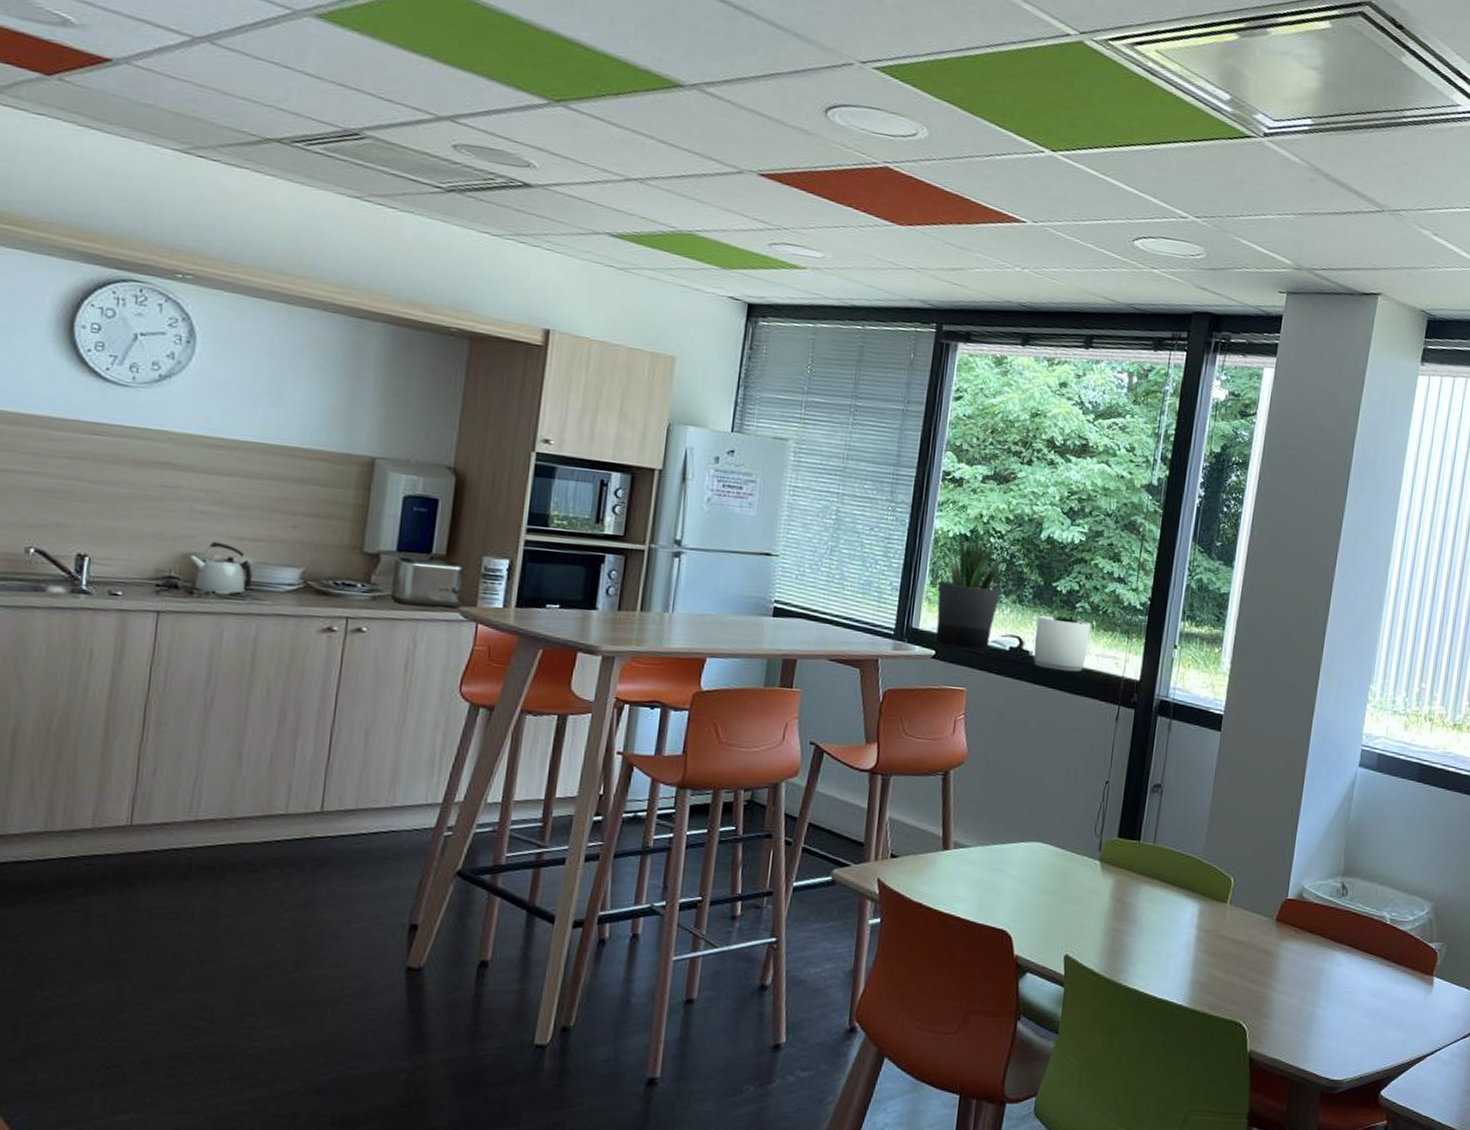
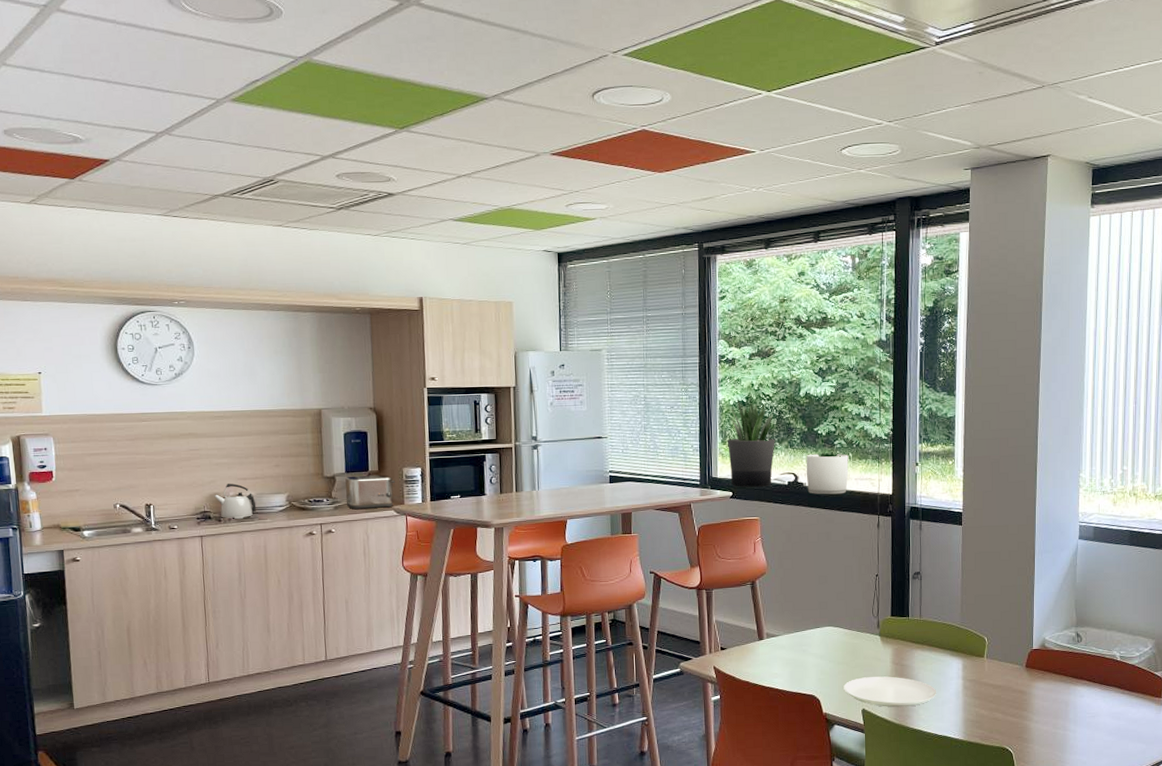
plate: none [1044,913,1163,958] -> present [844,676,937,708]

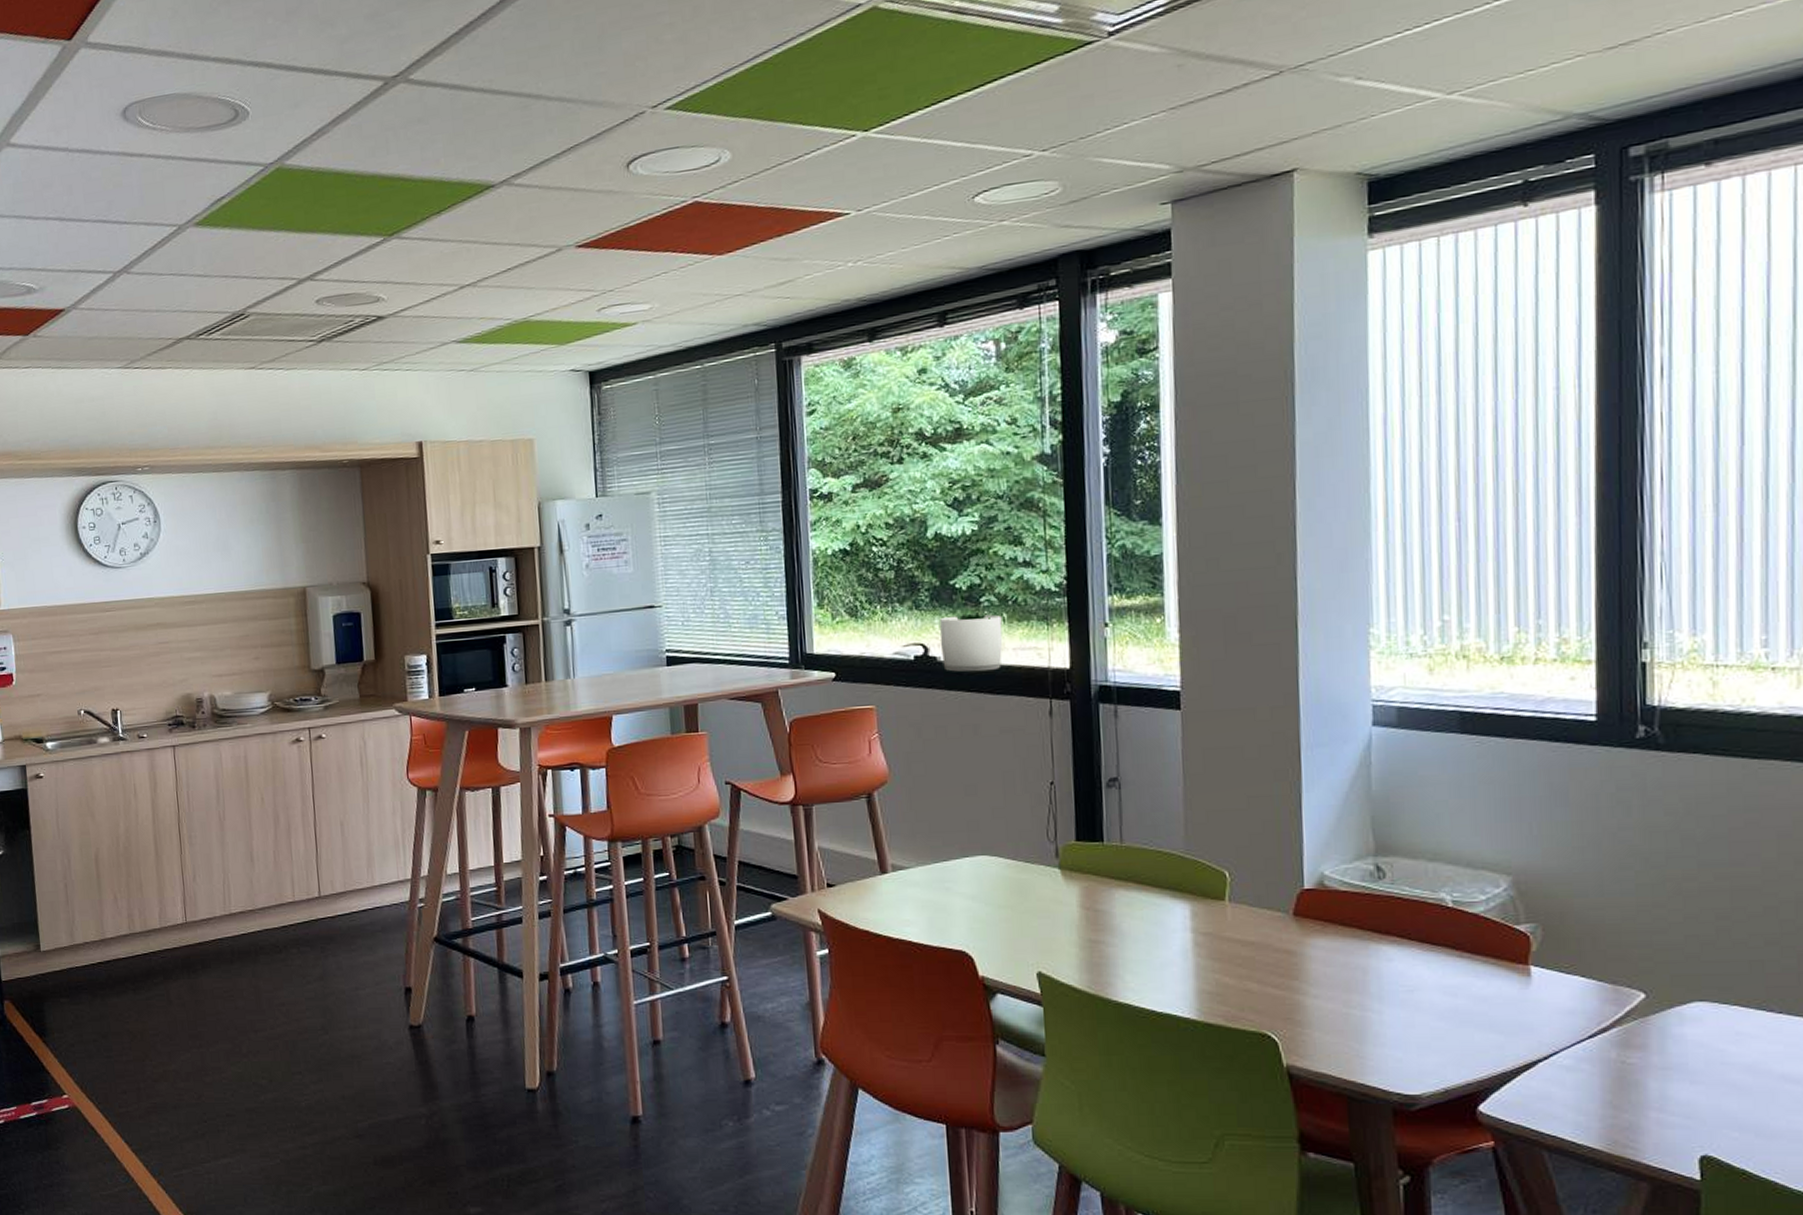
kettle: present [214,483,257,519] -> none [187,681,235,724]
toaster: present [345,474,395,510] -> none [336,664,395,710]
planter: present [728,397,775,488] -> none [826,543,894,666]
plate: present [844,676,937,708] -> none [1008,926,1152,971]

